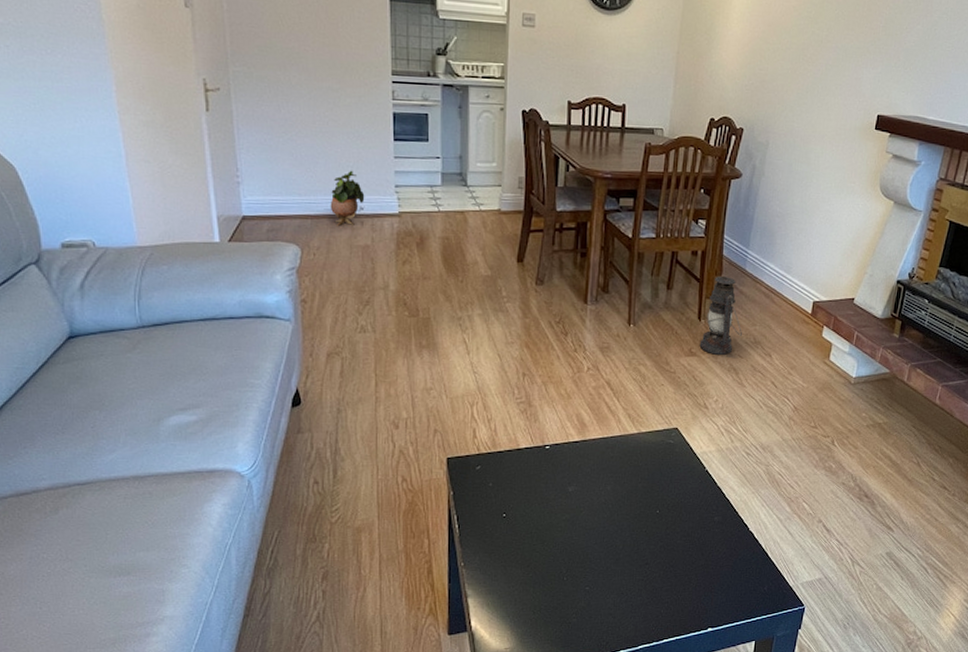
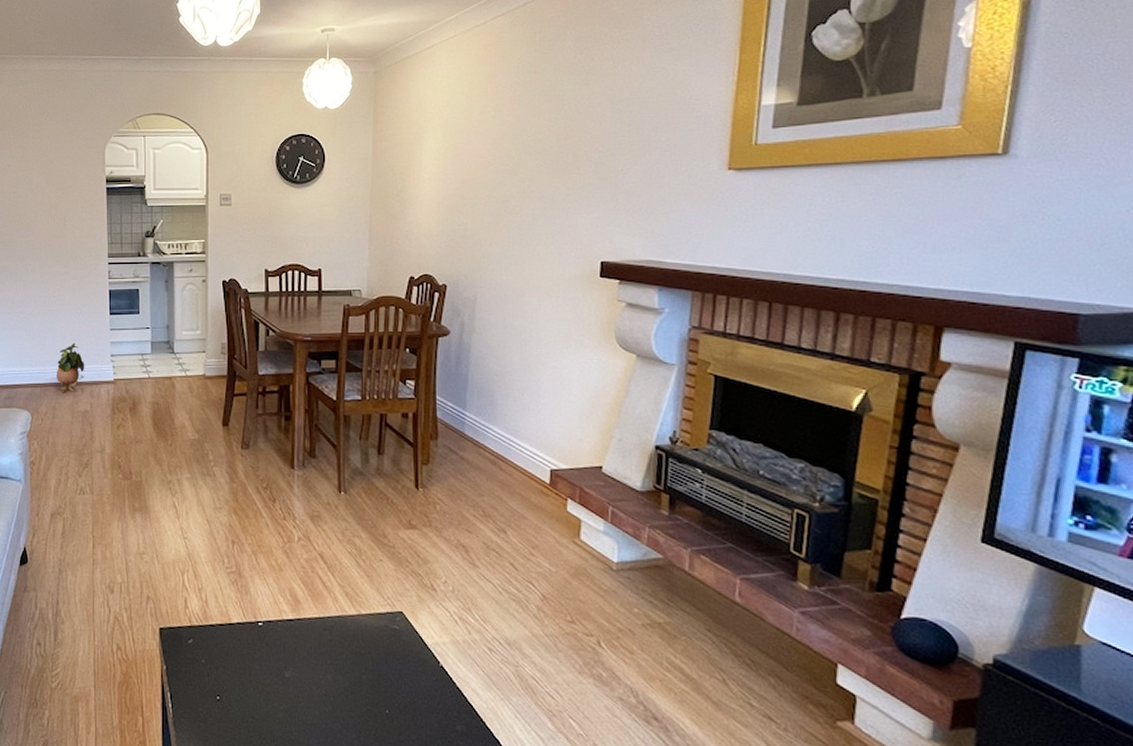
lantern: present [699,276,742,355] -> none [419,441,468,529]

